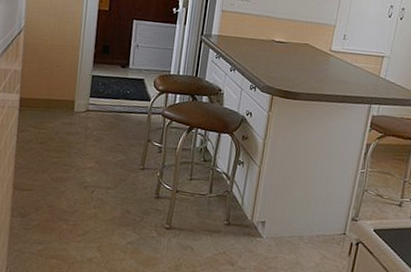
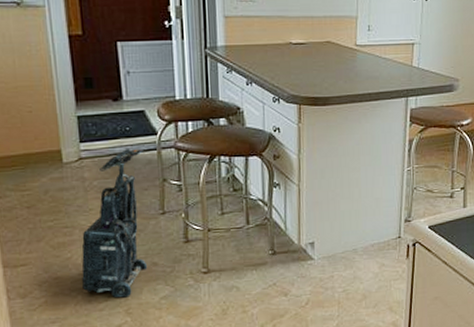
vacuum cleaner: none [68,109,137,236] -> present [81,148,148,298]

